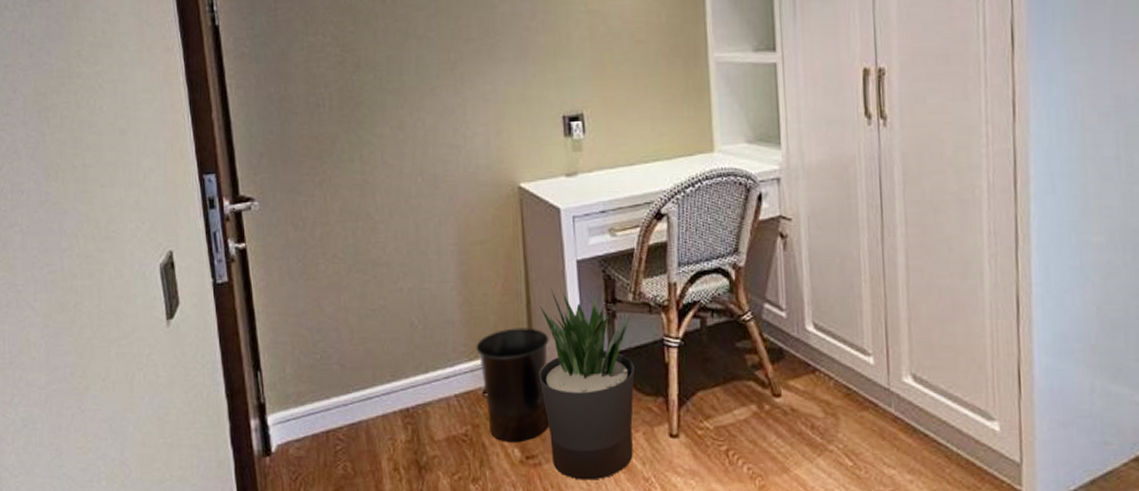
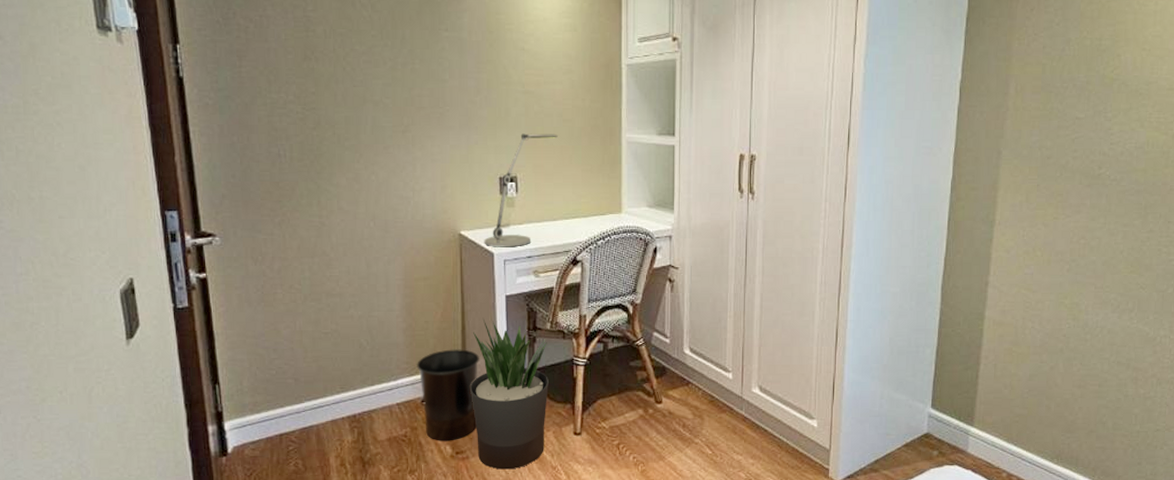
desk lamp: none [548,59,630,201] -> present [484,133,558,247]

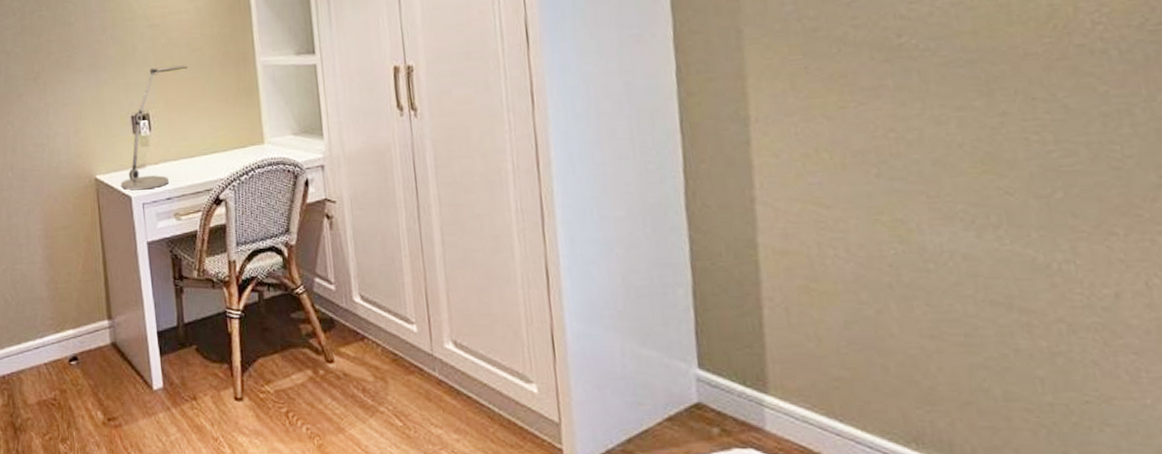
waste bin: present [417,349,479,441] -> none [62,302,127,406]
planter: present [469,318,549,470] -> none [116,268,203,440]

